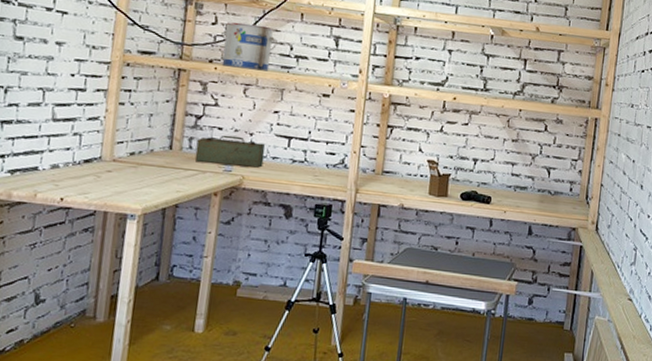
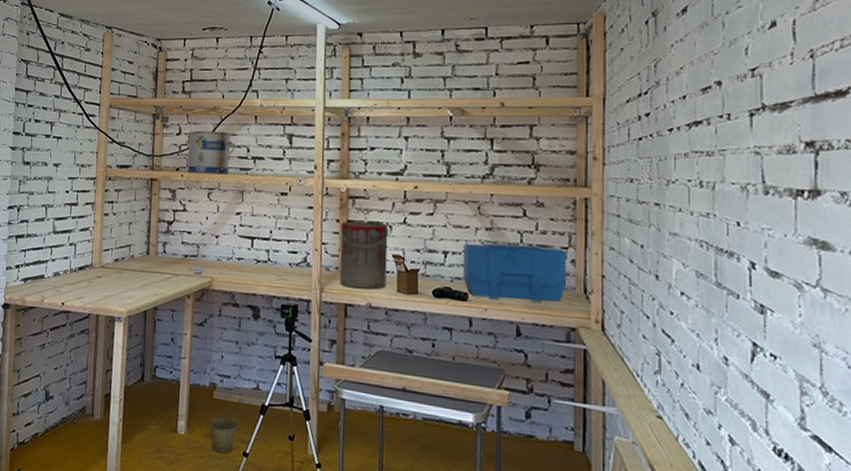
toolbox: present [194,135,266,168] -> none [168,238,231,270]
bucket: none [230,303,262,349] -> present [209,405,239,454]
paint can: none [375,126,426,192] -> present [339,221,388,290]
toolbox: none [488,152,576,207] -> present [462,242,567,303]

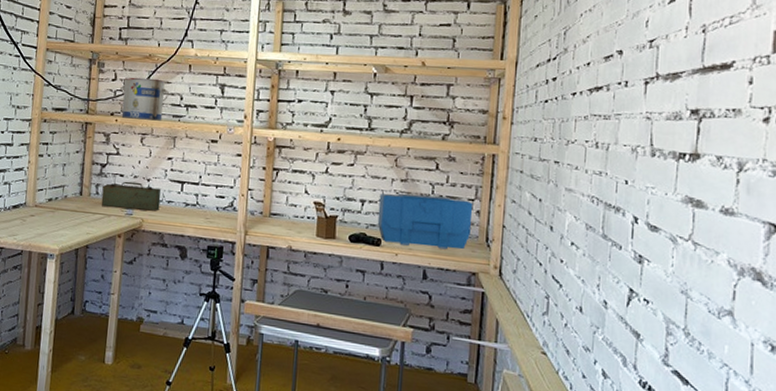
toolbox: none [168,238,231,270] -> present [101,181,161,211]
bucket: present [209,405,239,454] -> none [135,338,163,382]
paint can: present [339,221,388,290] -> none [263,169,311,234]

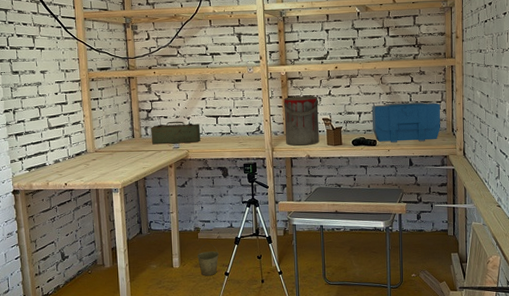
paint can: present [119,77,169,121] -> none [153,34,196,70]
bucket: none [135,338,163,382] -> present [197,242,220,276]
paint can: none [263,169,311,234] -> present [284,96,319,146]

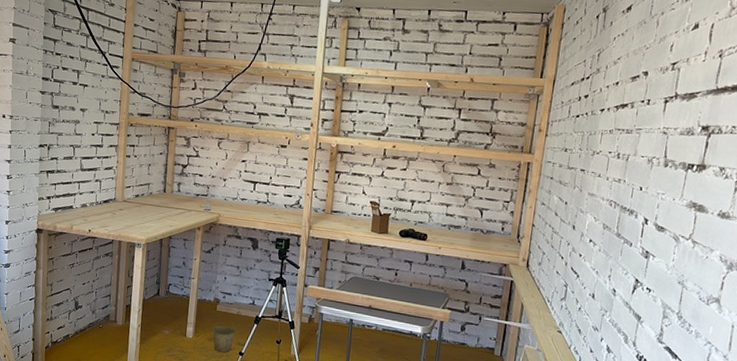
toolbox: present [151,121,201,145] -> none [182,180,236,208]
paint can: present [284,96,319,146] -> none [325,172,369,229]
toolbox: present [371,102,441,143] -> none [424,195,508,244]

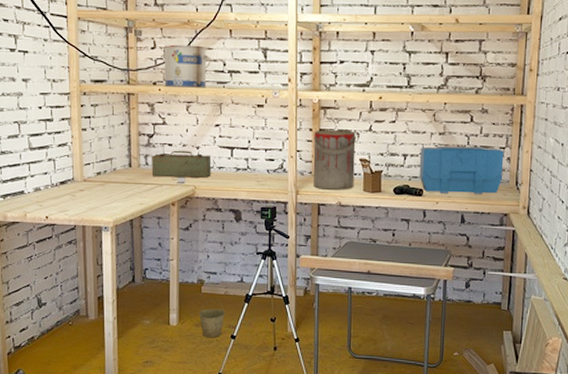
toolbox: none [182,180,236,208] -> present [151,150,212,179]
paint can: none [198,86,244,127] -> present [160,44,211,88]
paint can: none [325,172,369,229] -> present [313,130,356,190]
toolbox: none [424,195,508,244] -> present [419,145,504,195]

